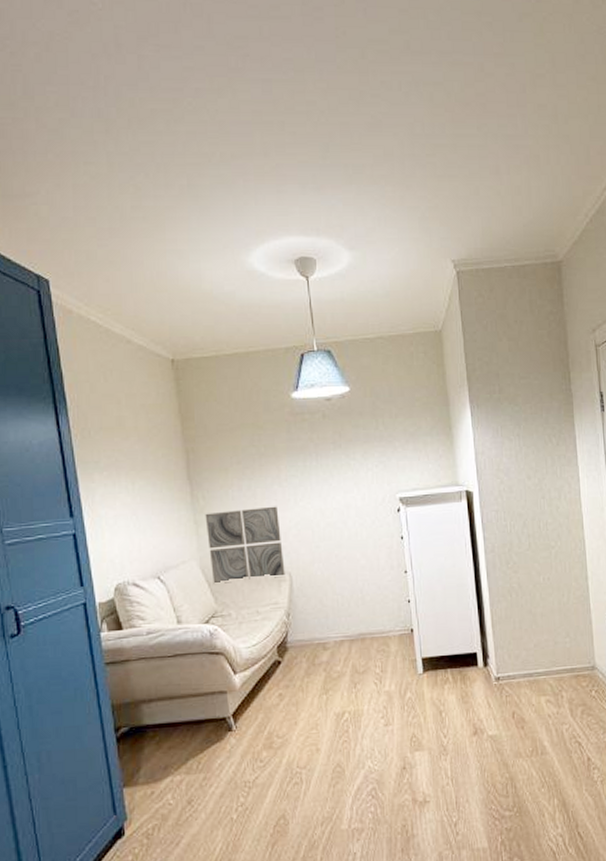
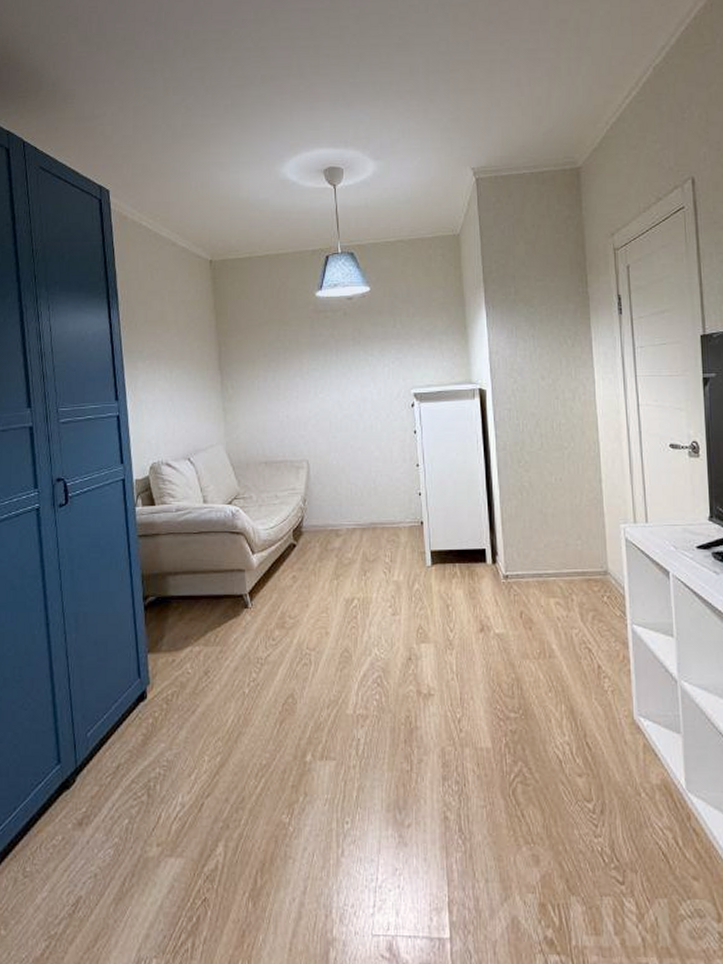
wall art: present [205,506,285,584] -> none [233,397,303,468]

